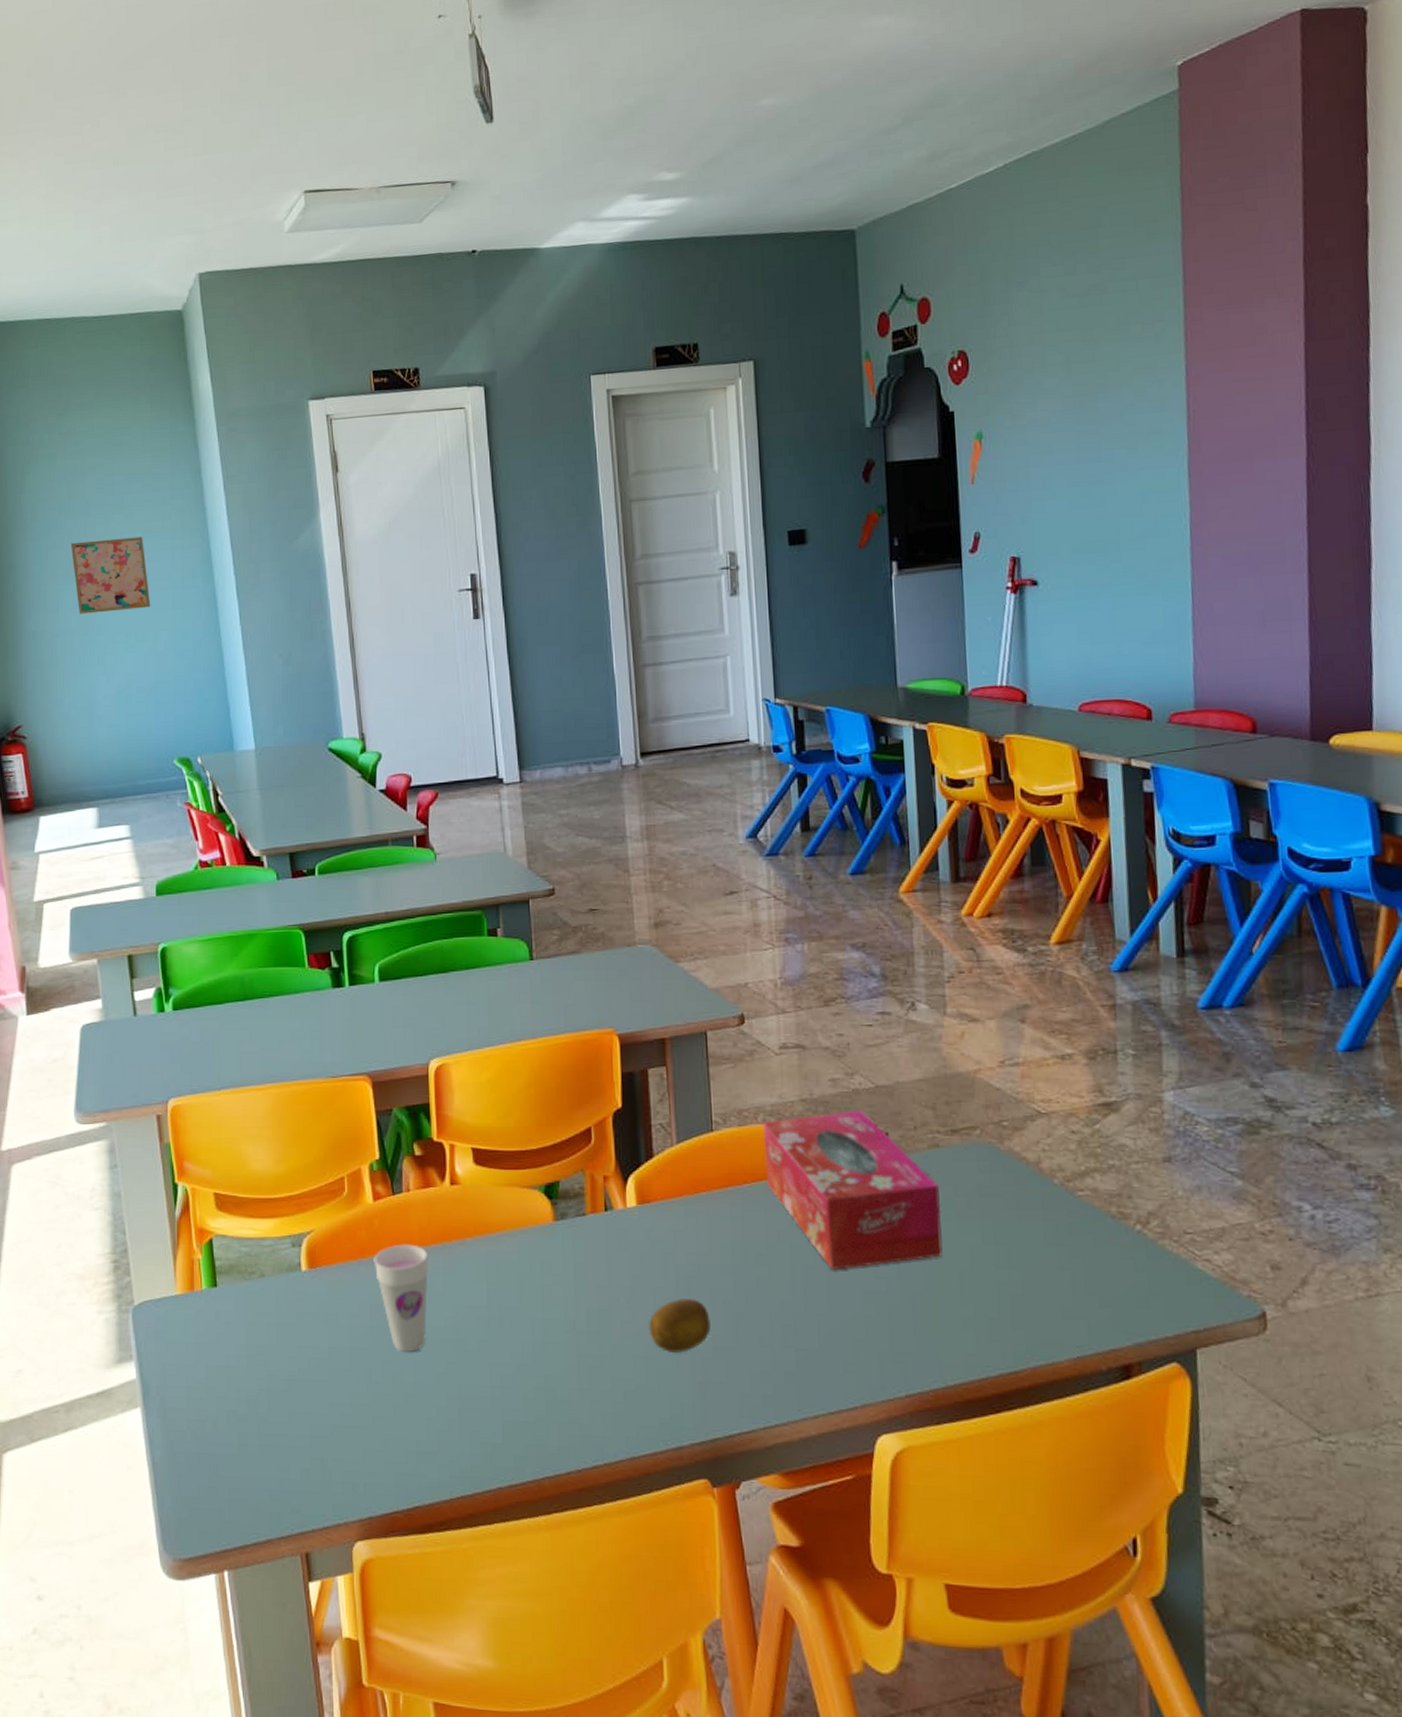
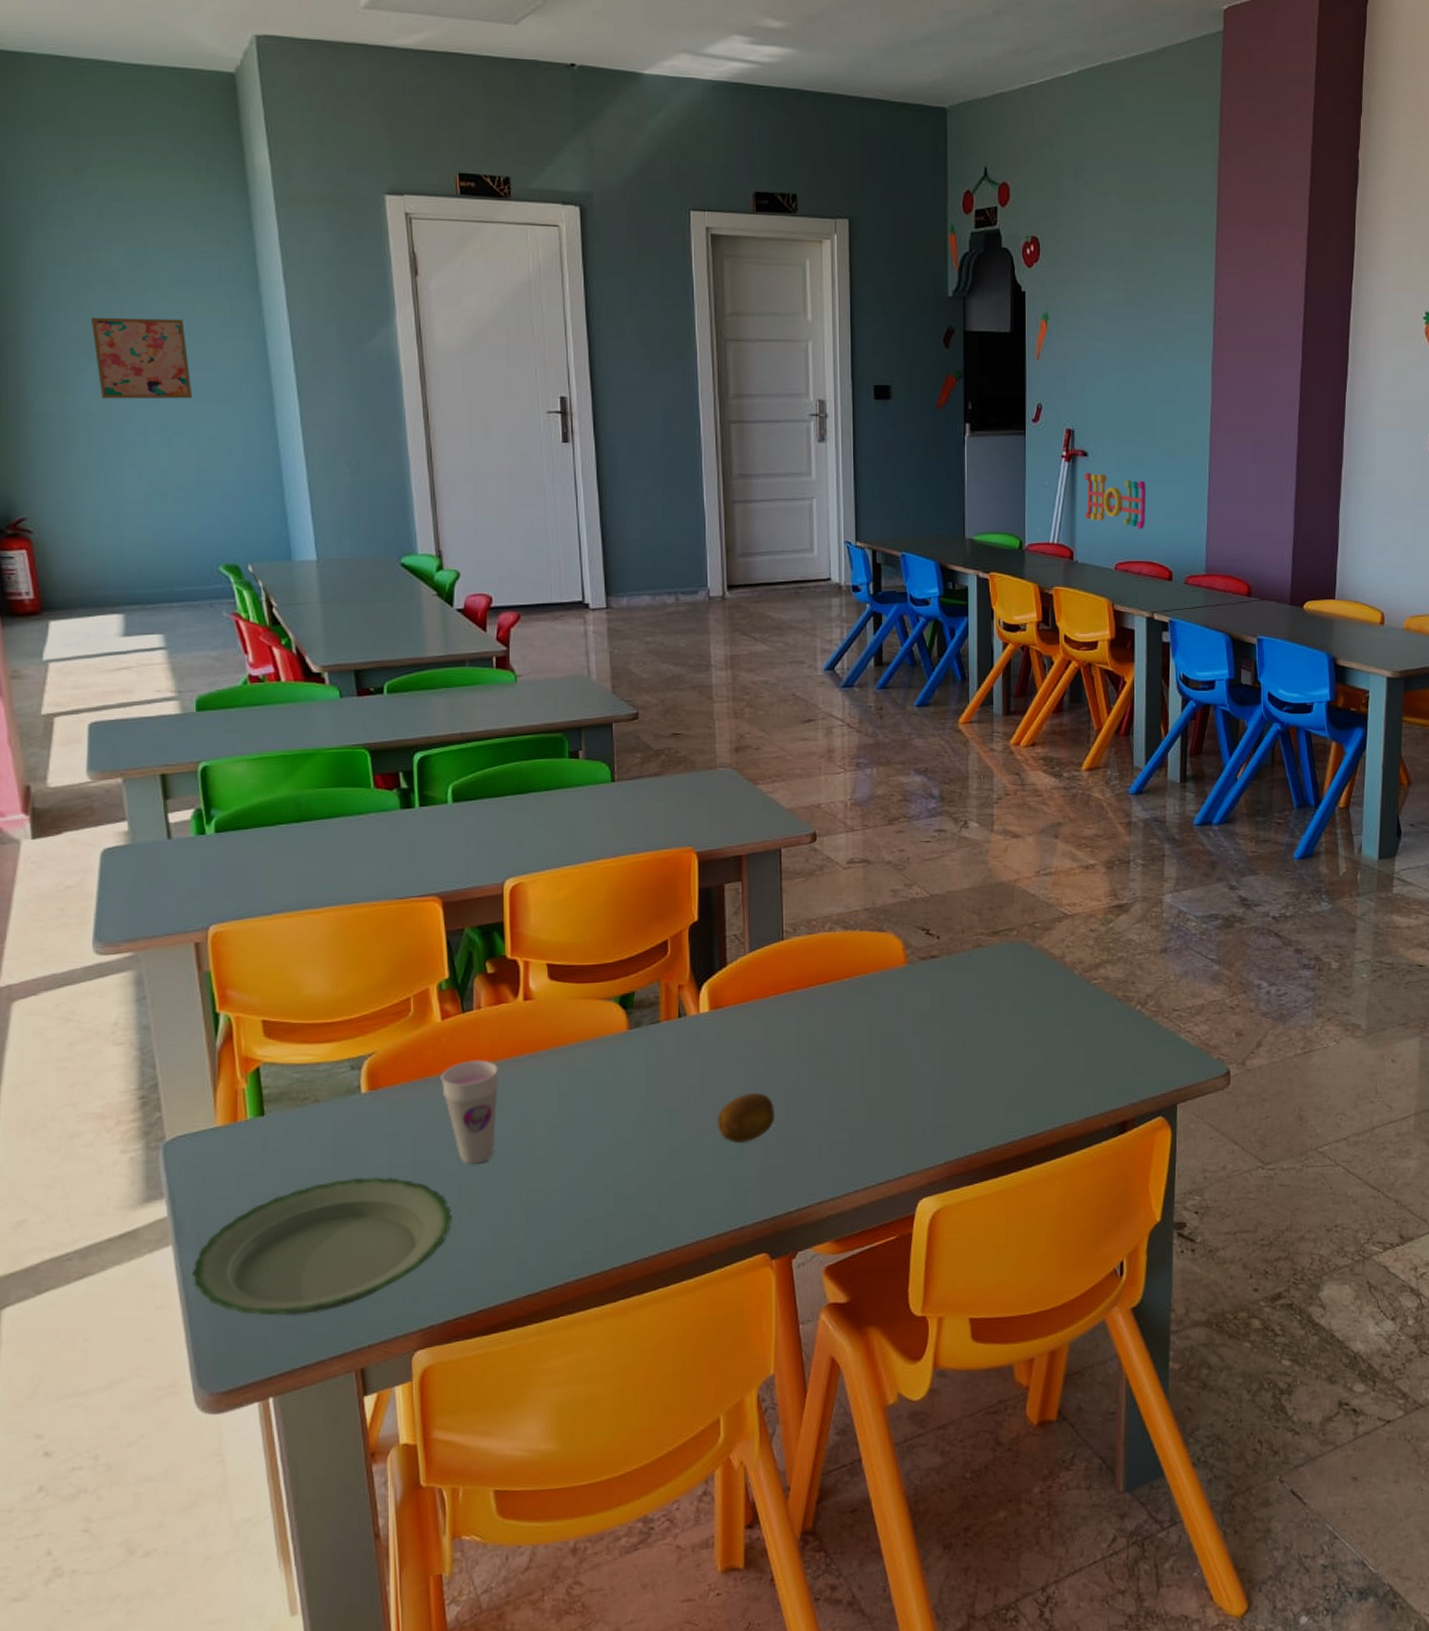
plate: none [157,1357,387,1490] -> present [191,1177,452,1316]
tissue box: present [761,1110,943,1271] -> none [828,917,982,1060]
wall decoration: none [1034,602,1115,663] -> present [1084,472,1147,529]

